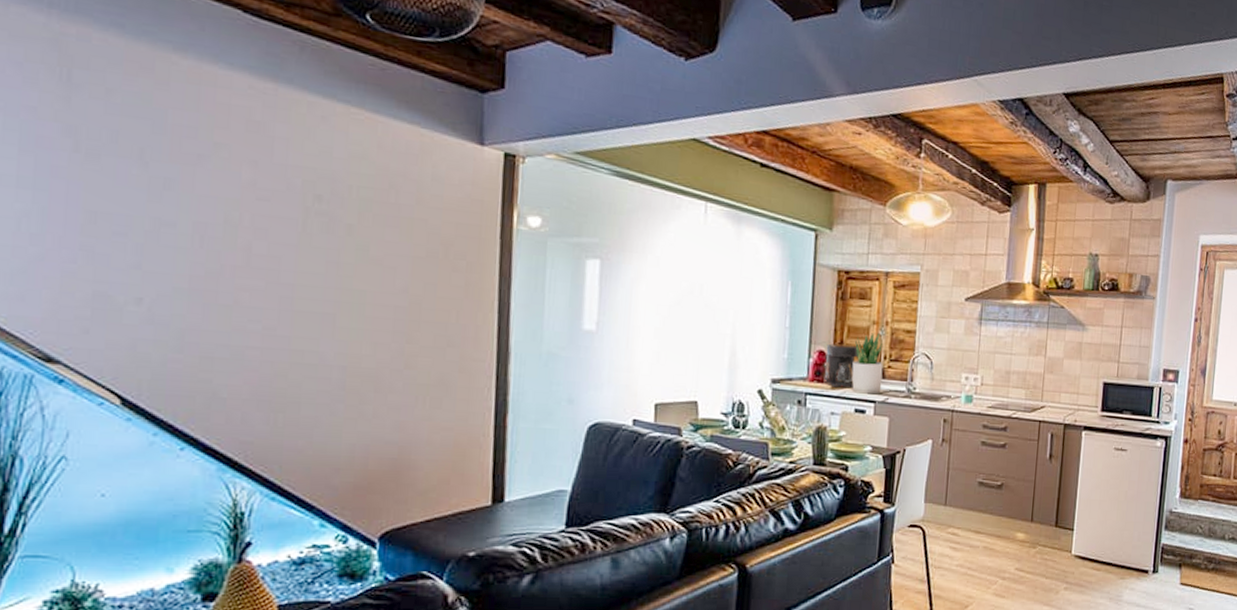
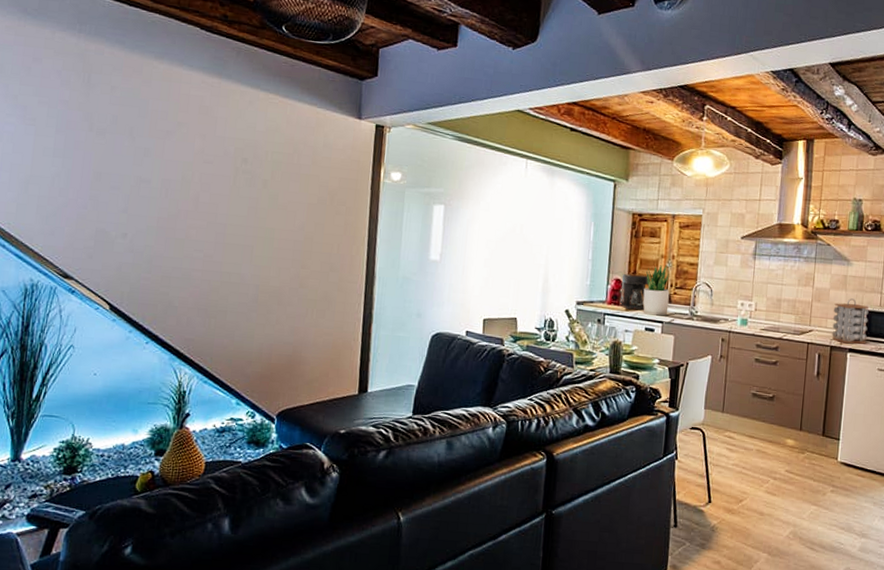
spice rack: none [1065,369,1106,421] -> present [832,298,869,345]

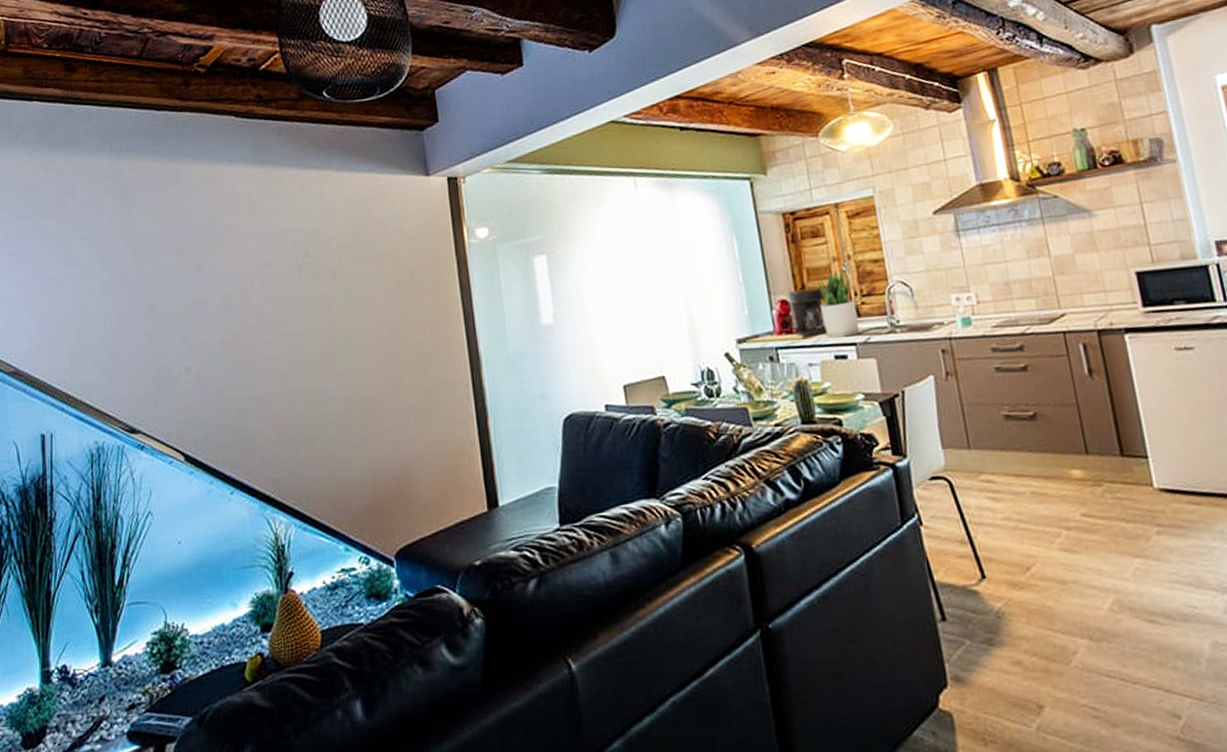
spice rack: present [832,298,869,345] -> none [1086,260,1148,323]

